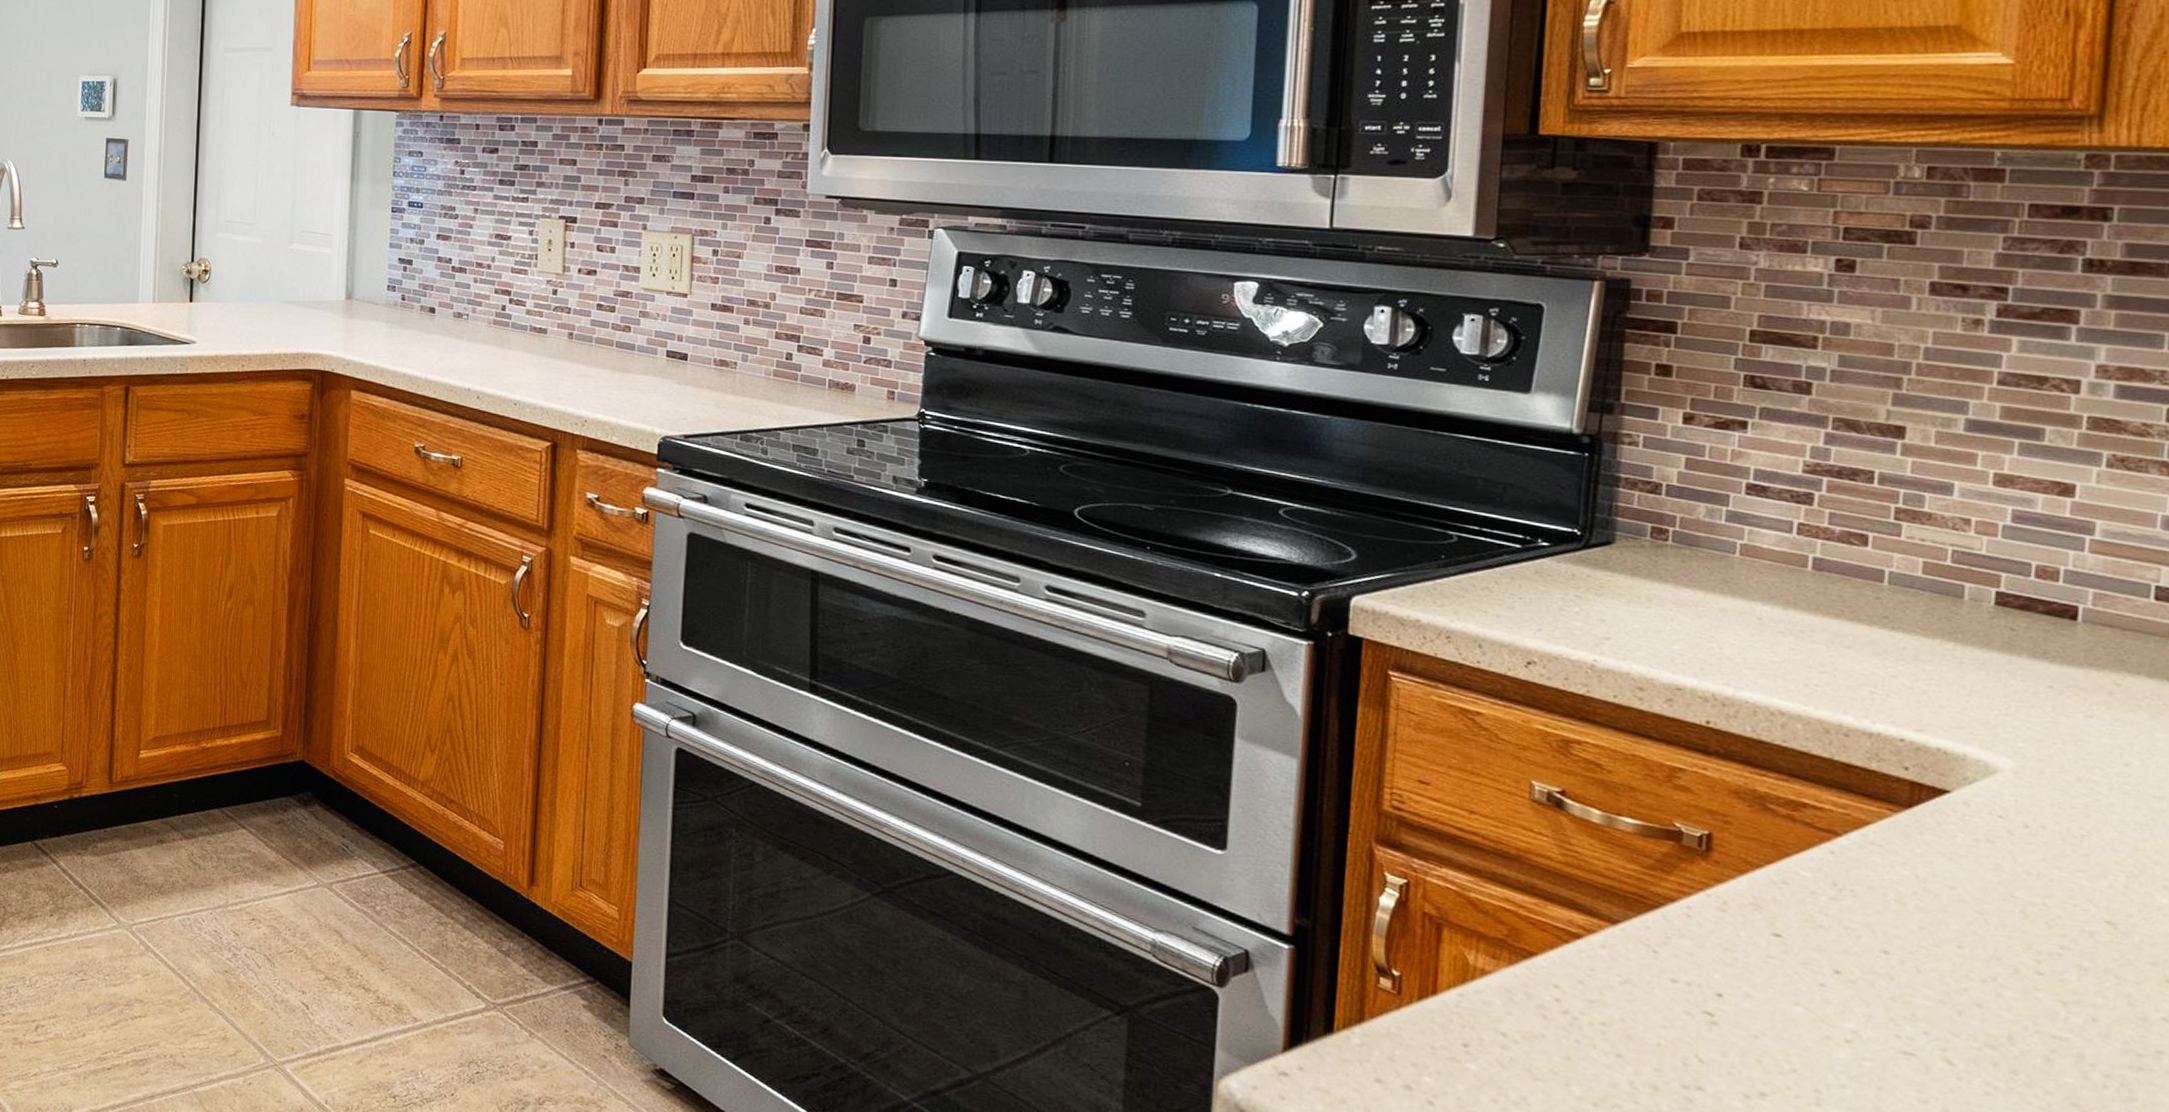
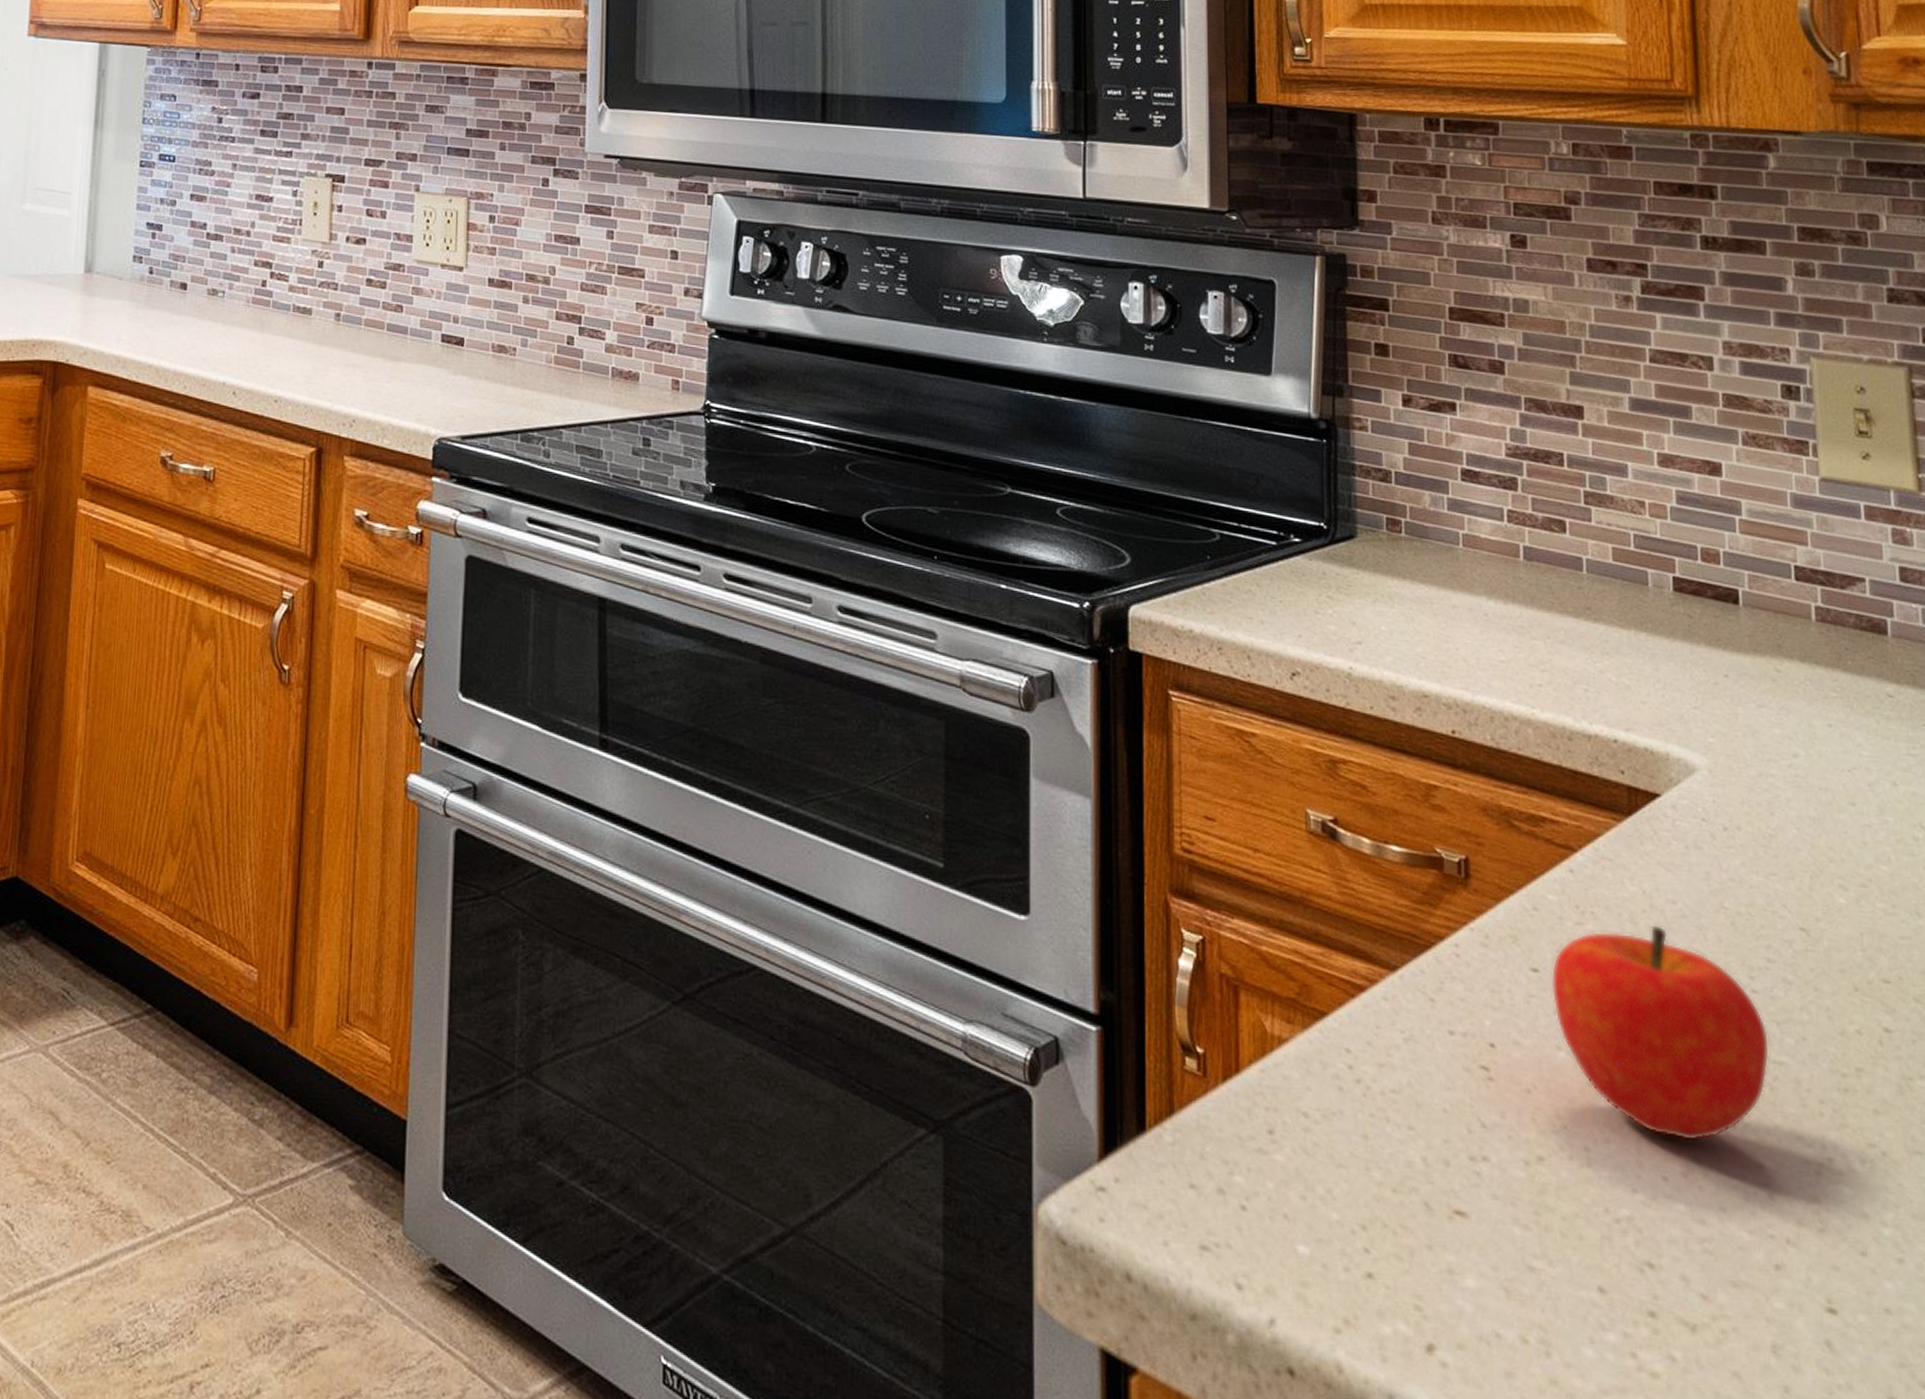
fruit: none [1794,905,2052,1097] -> present [1551,924,1770,1141]

